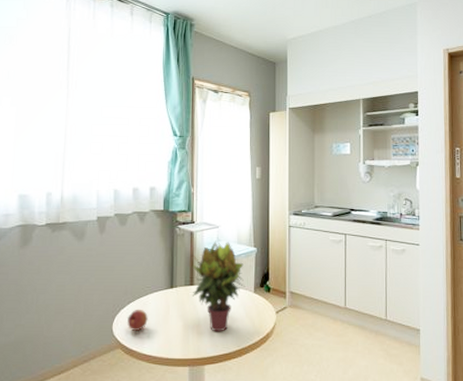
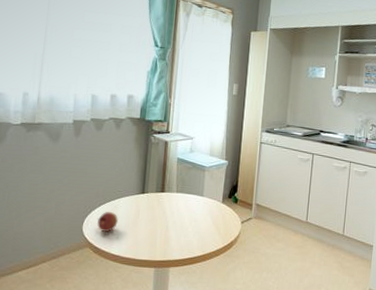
potted plant: present [192,240,245,332] -> none [163,151,214,238]

